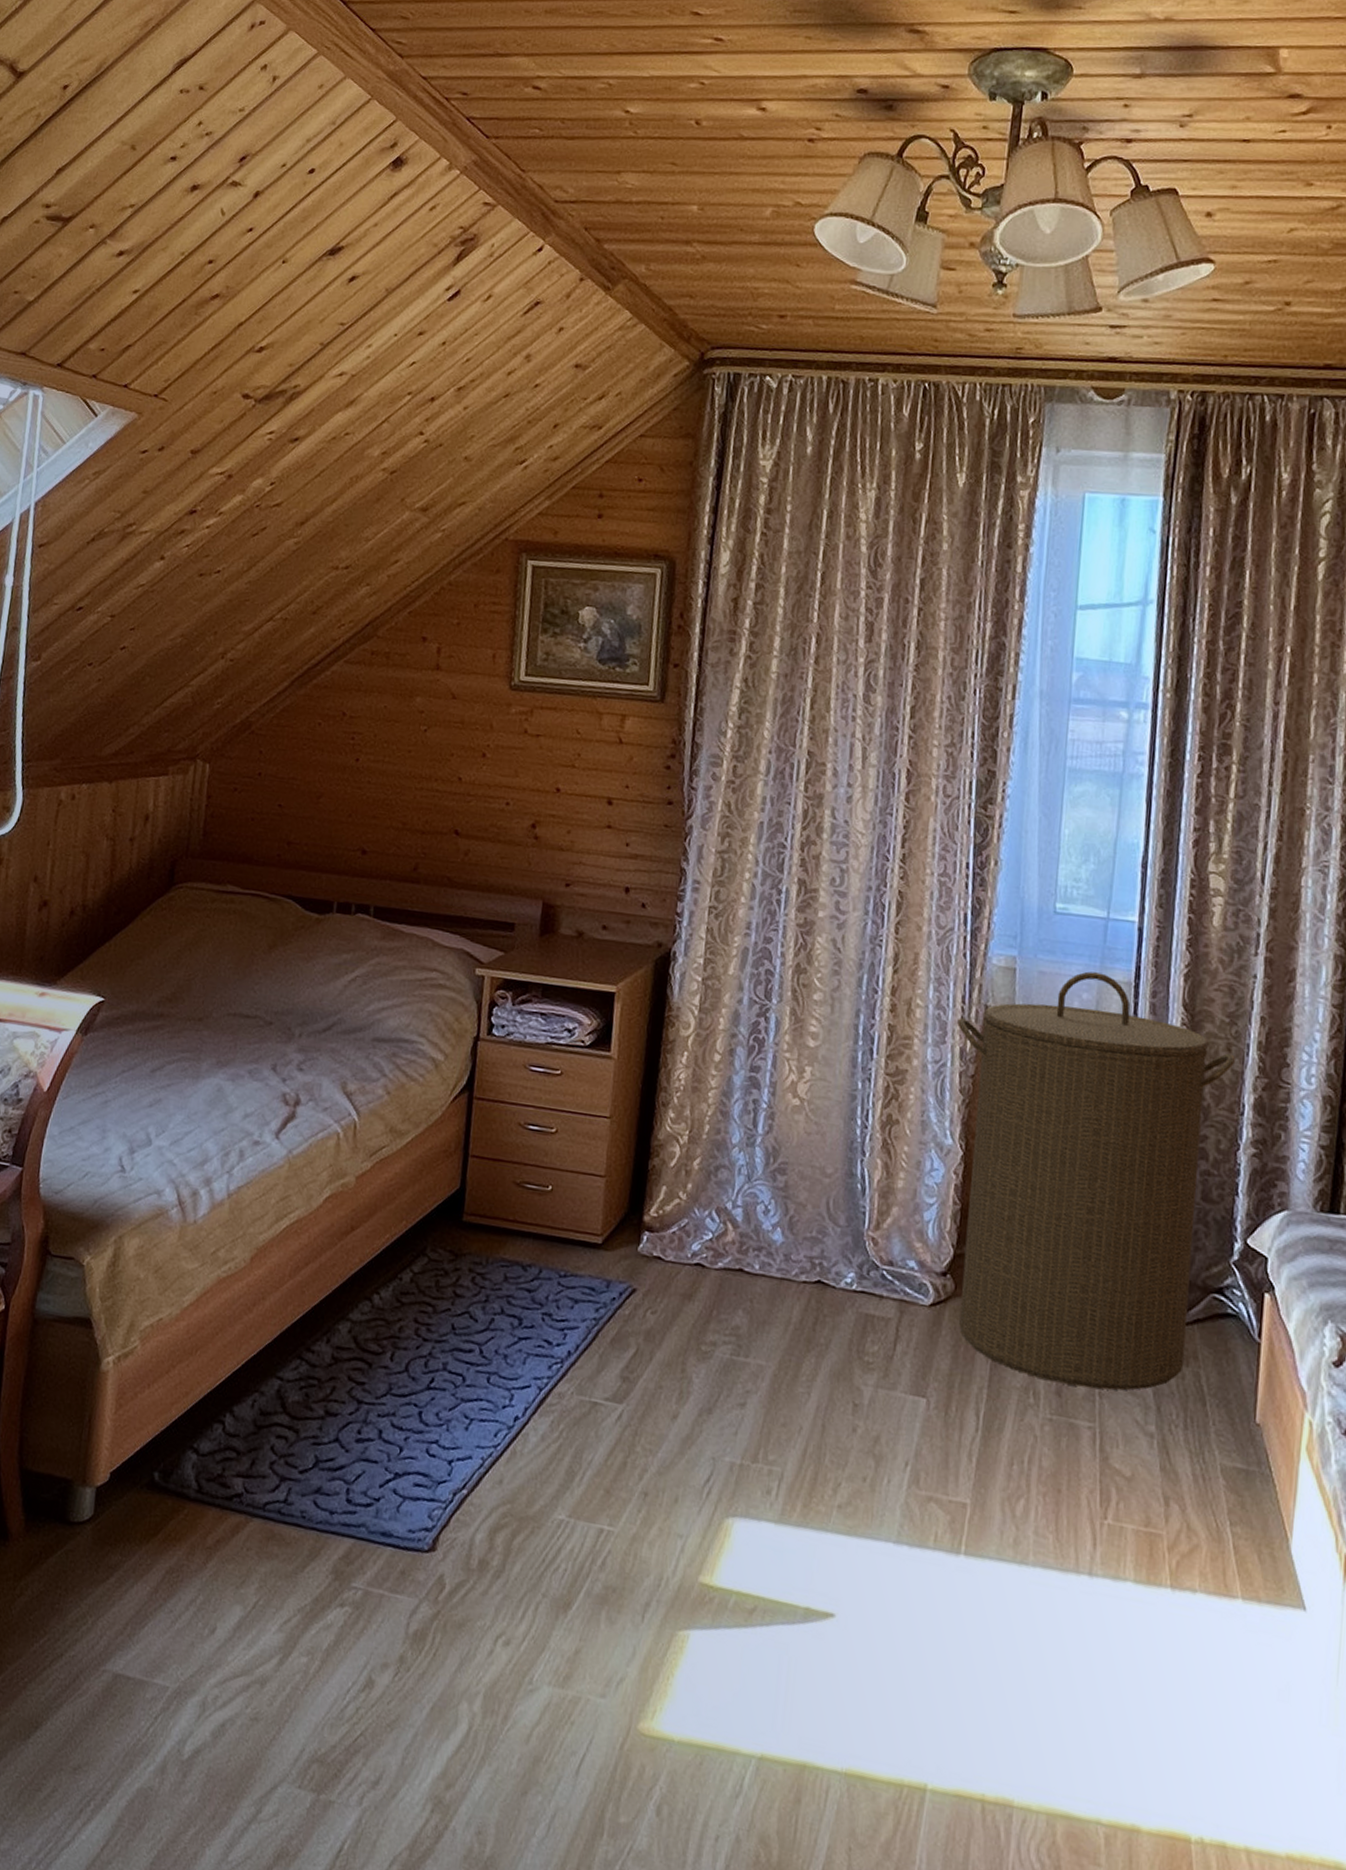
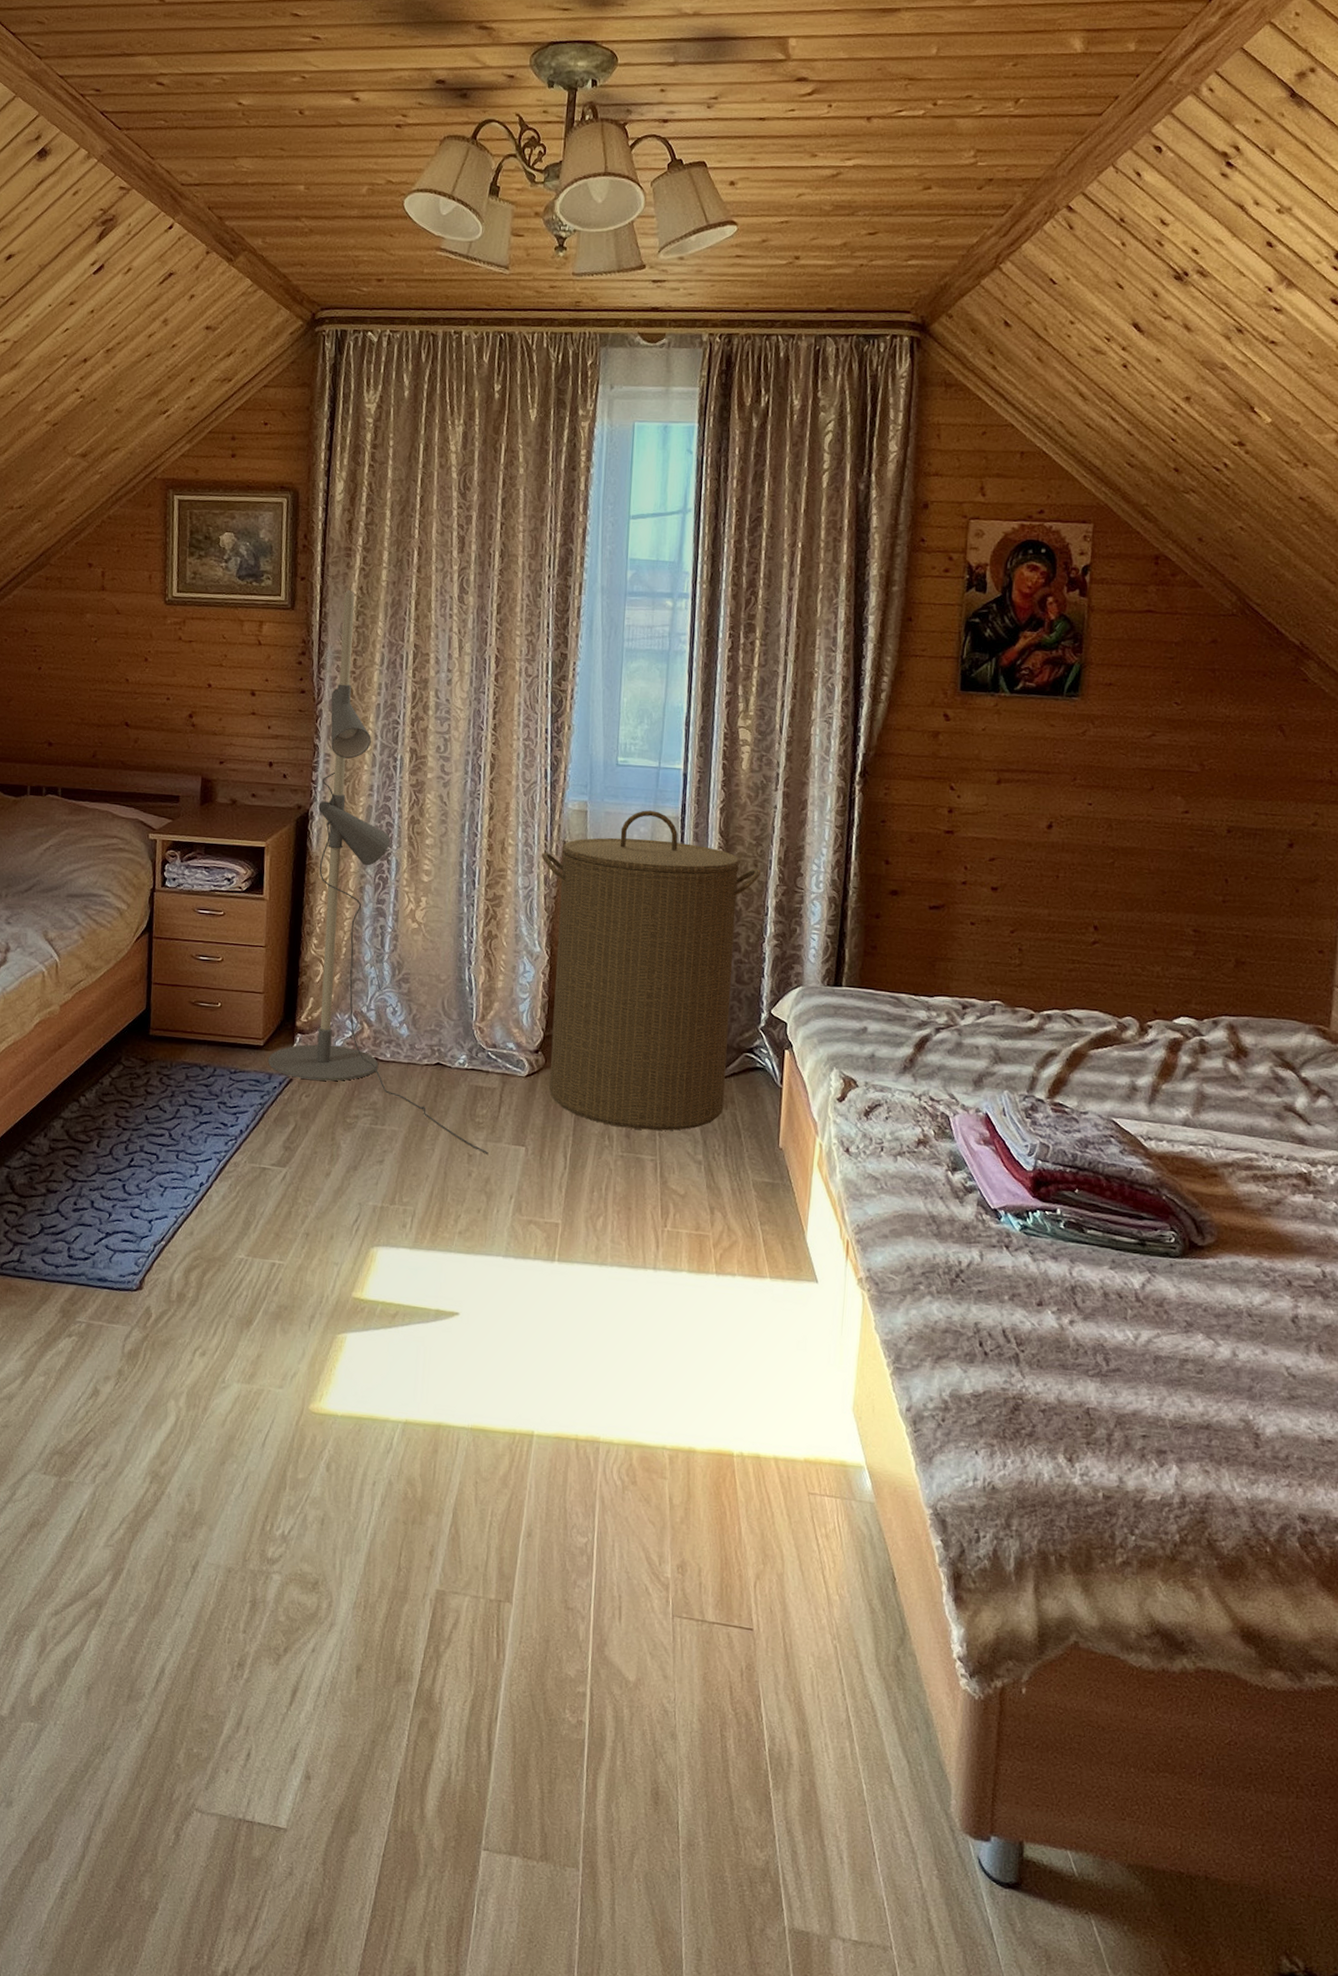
floor lamp: none [607,682,880,1405] -> present [268,590,489,1155]

